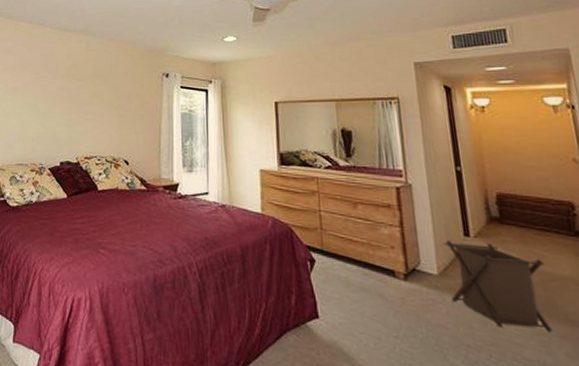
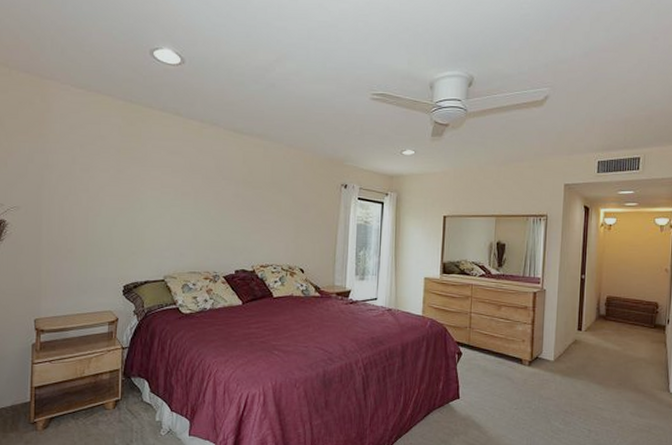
laundry basket: present [443,239,553,333] -> none [560,333,630,399]

